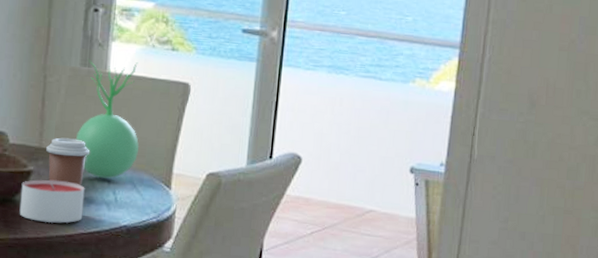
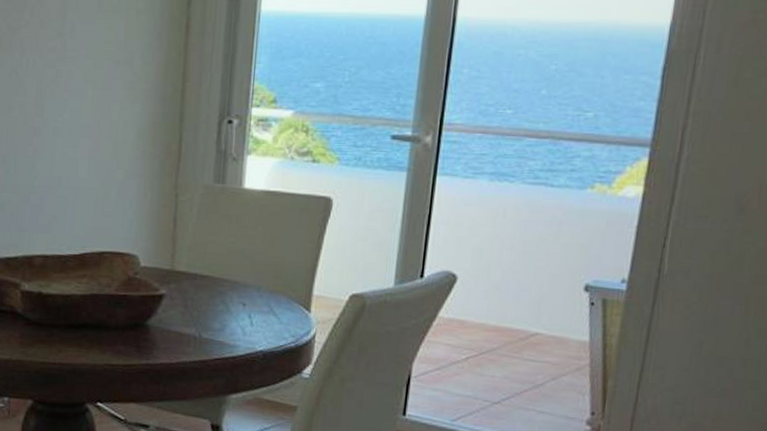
candle: present [19,179,85,223] -> none [151,303,219,349]
coffee cup: present [46,137,90,187] -> none [178,259,225,310]
vase: present [76,61,140,180] -> none [210,177,277,303]

